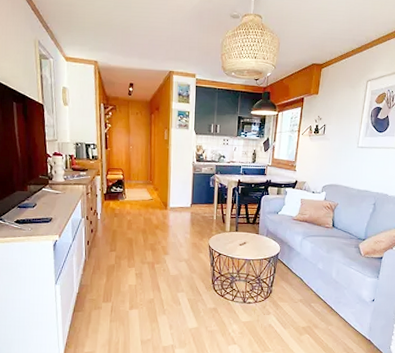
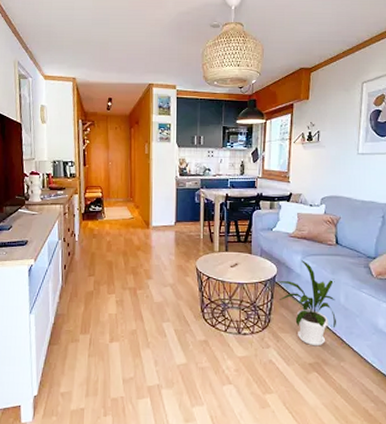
house plant: none [279,240,329,313] -> present [277,260,336,347]

